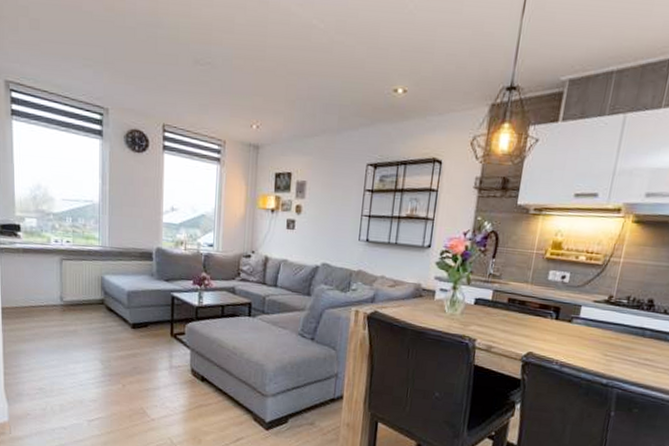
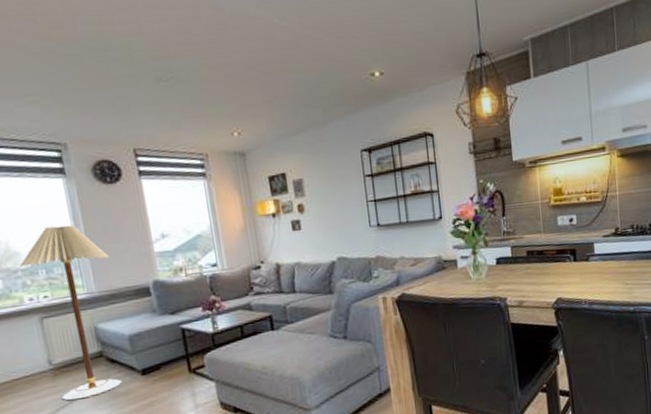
floor lamp: none [52,181,125,336] -> present [19,225,122,401]

